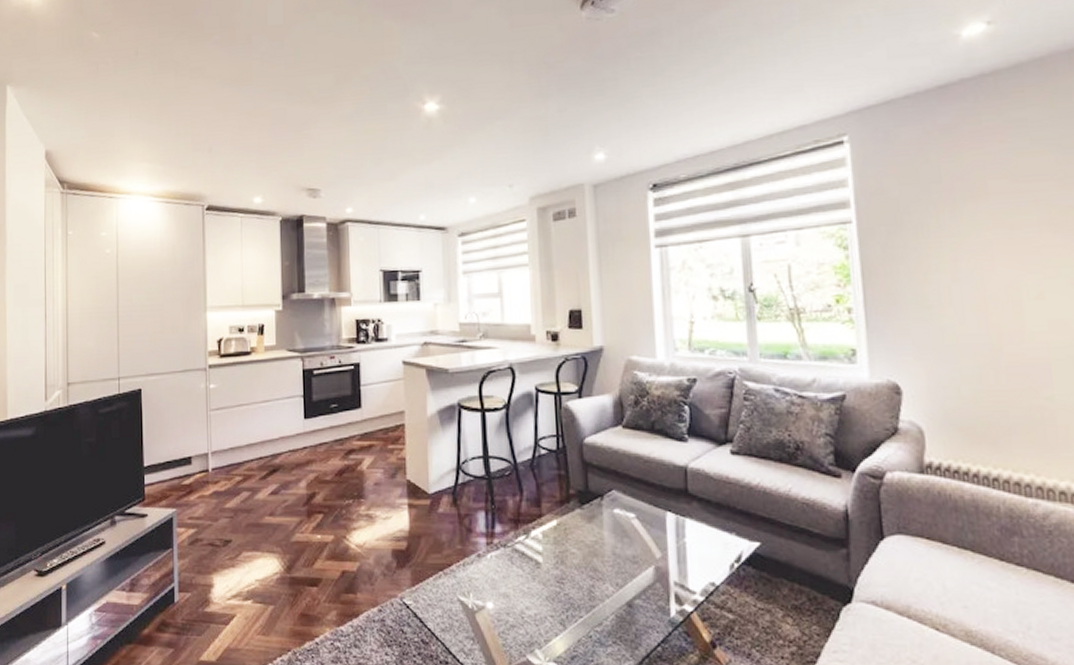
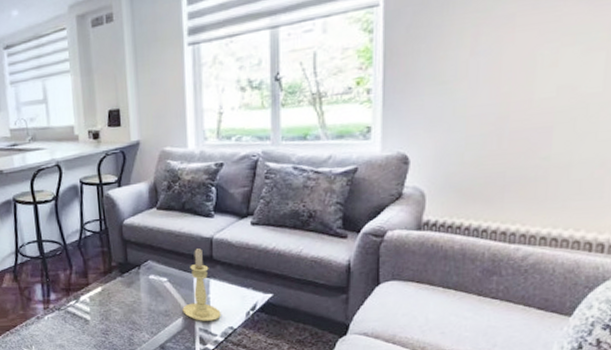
candle holder: none [653,479,700,573] -> present [182,249,221,321]

